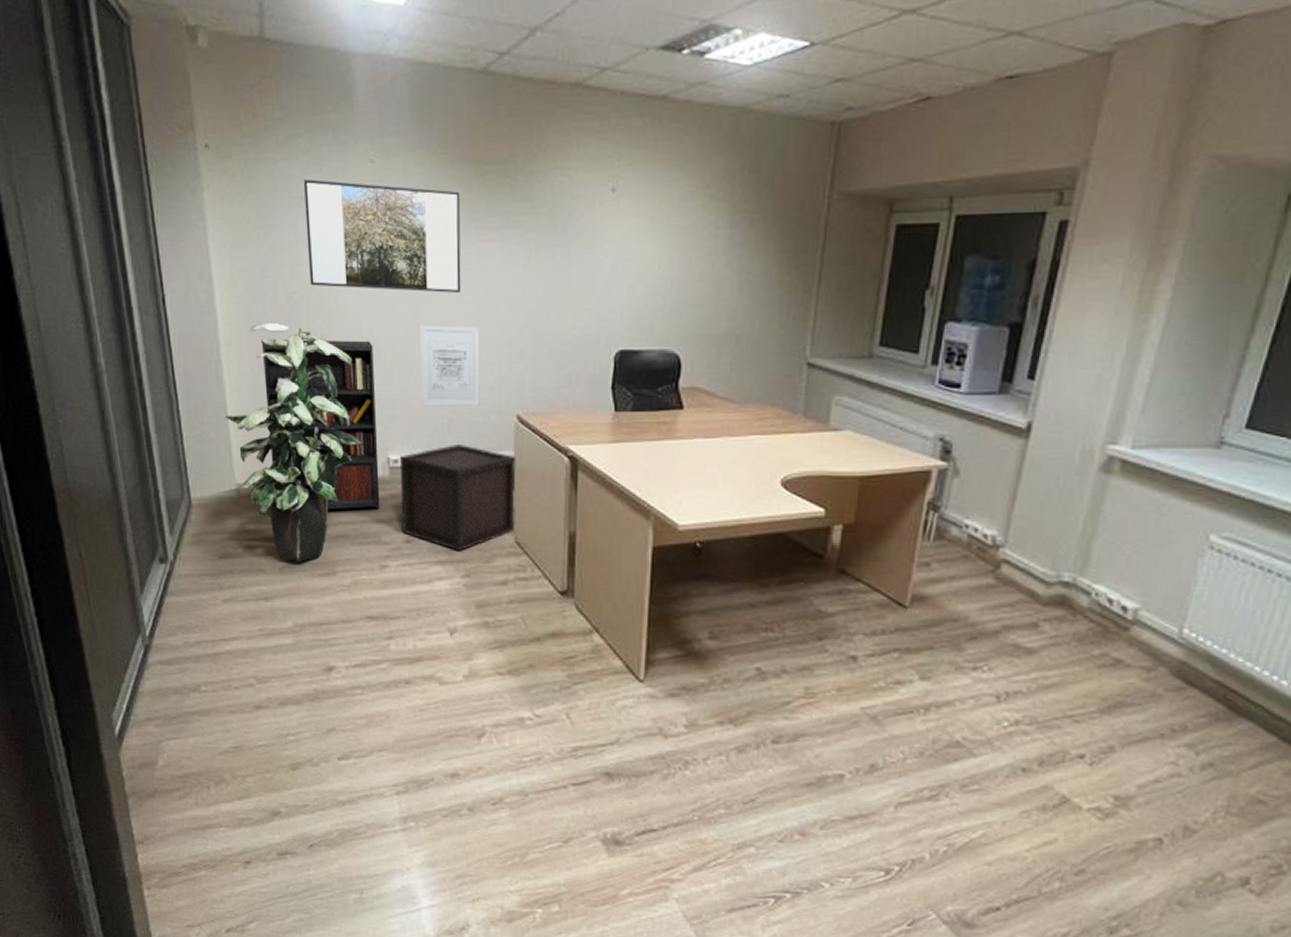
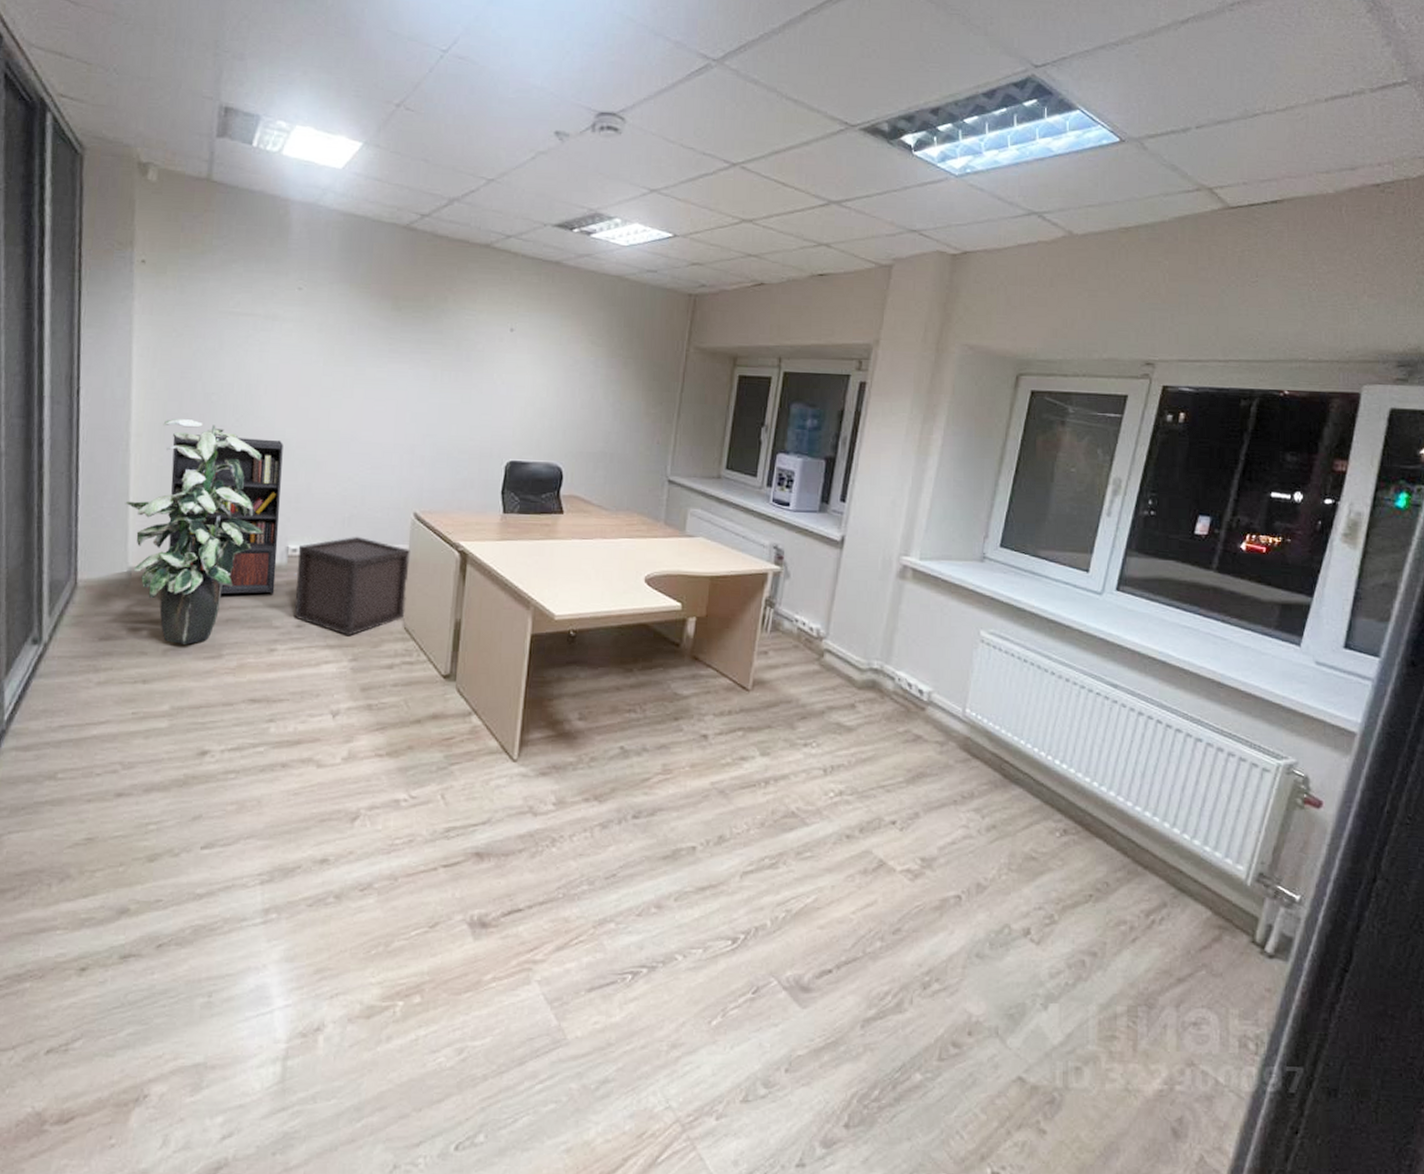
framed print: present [304,179,461,293] -> none [229,298,378,404]
wall art: present [420,325,480,406] -> none [325,430,386,503]

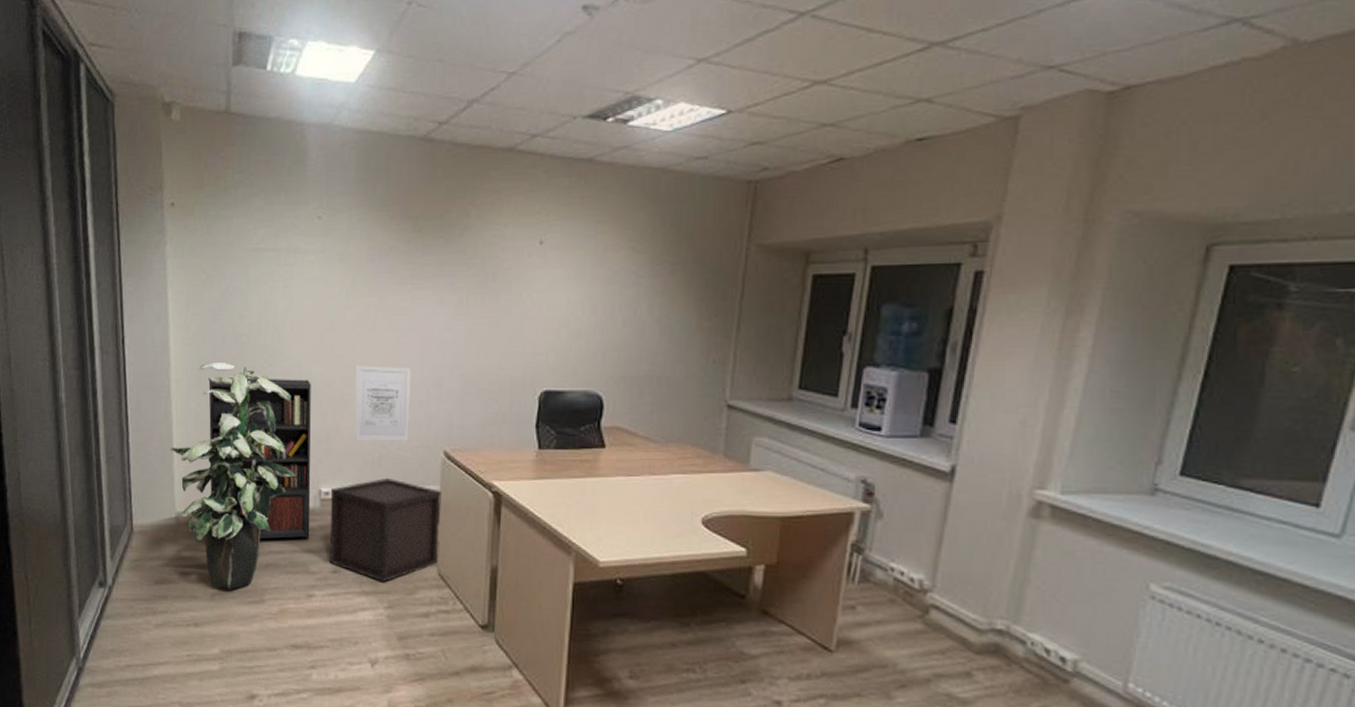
wall art: none [325,430,386,503] -> present [354,366,412,442]

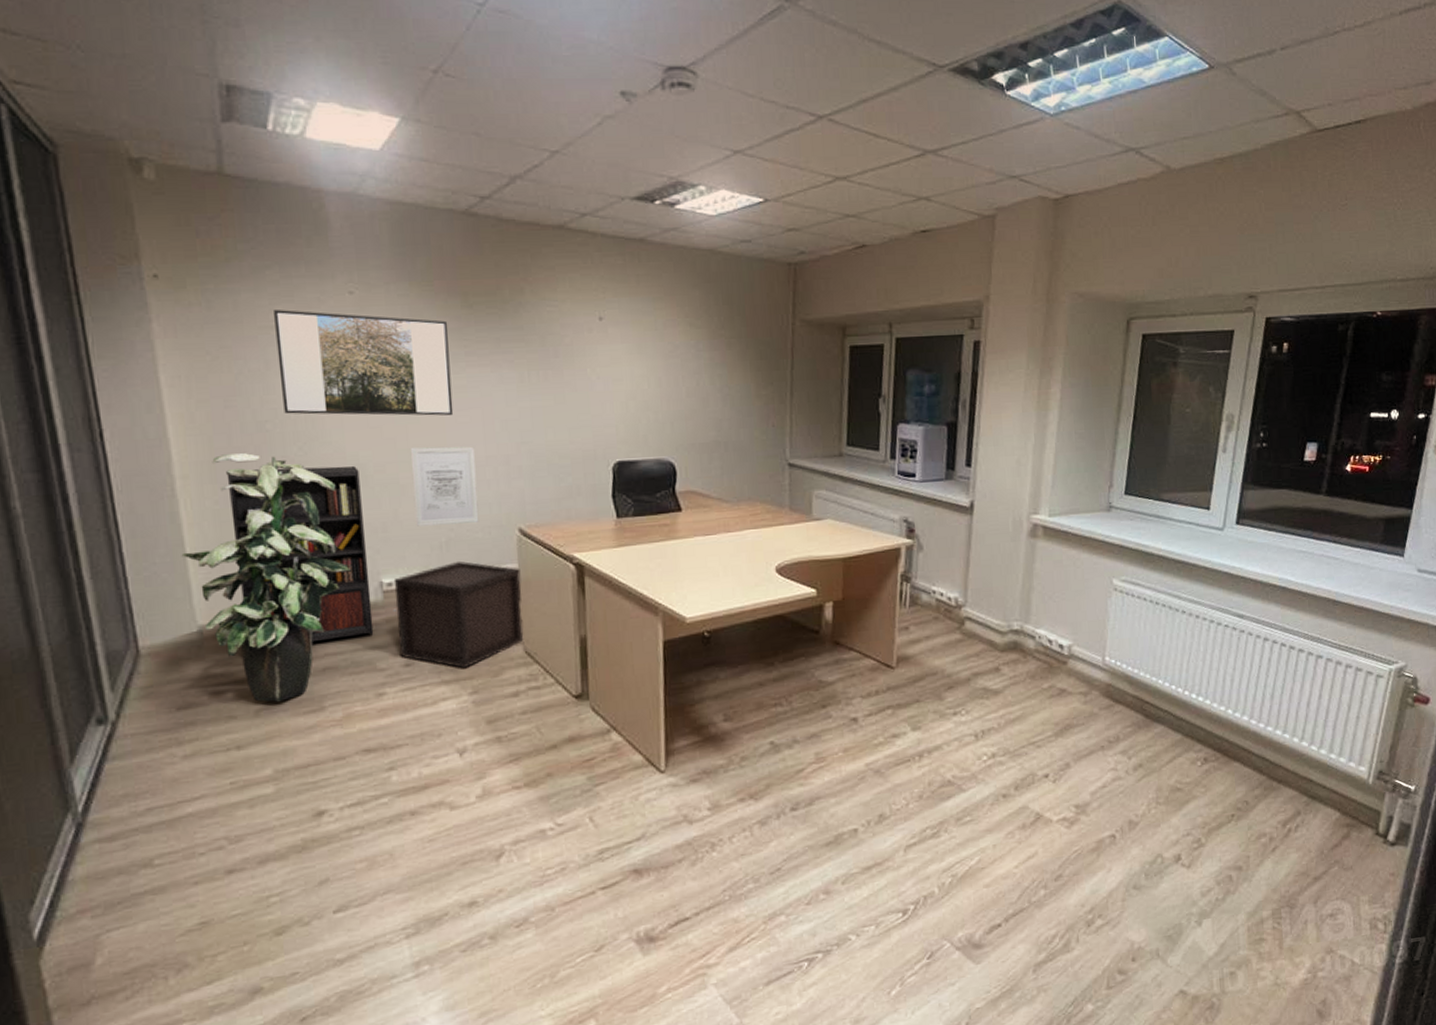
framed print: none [256,234,399,336] -> present [274,310,454,416]

